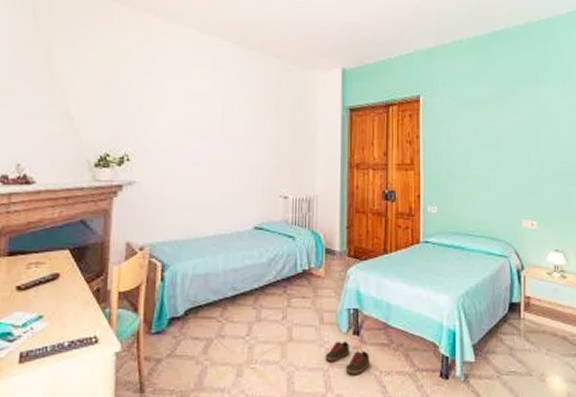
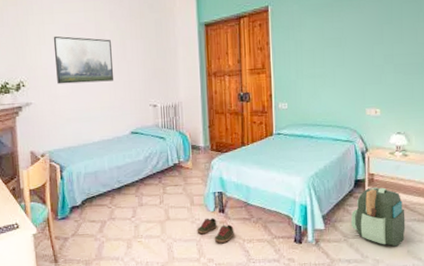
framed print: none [170,104,241,164] -> present [53,36,114,84]
backpack: none [504,312,565,387] -> present [350,186,406,247]

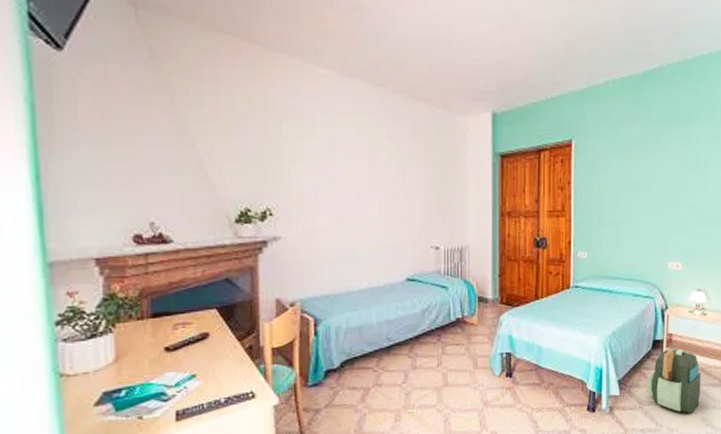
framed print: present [53,36,114,84] -> none [313,154,389,215]
shoe: present [197,217,234,243] -> none [479,382,522,413]

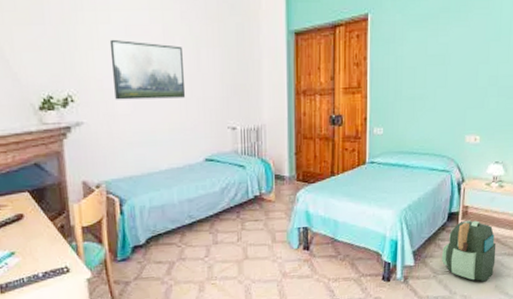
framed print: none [313,154,389,215] -> present [109,39,186,100]

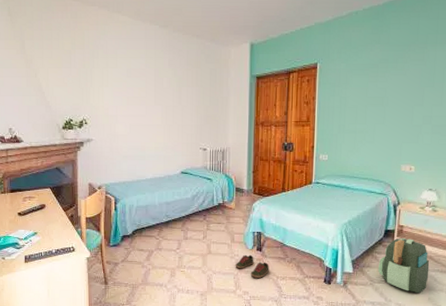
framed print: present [109,39,186,100] -> none [115,79,169,124]
shoe: none [278,255,319,283] -> present [235,254,269,278]

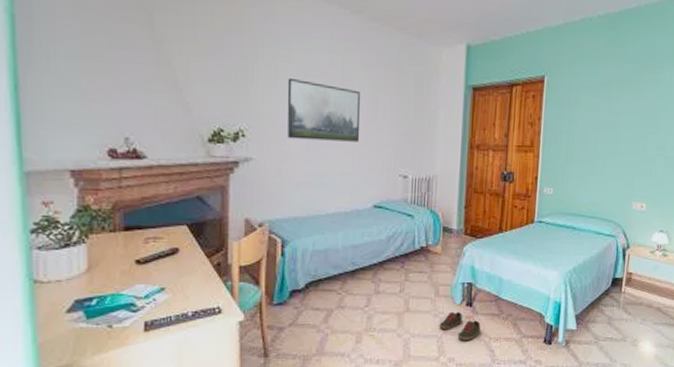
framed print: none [115,79,169,124] -> present [287,77,360,142]
backpack: present [377,237,430,294] -> none [603,286,658,351]

